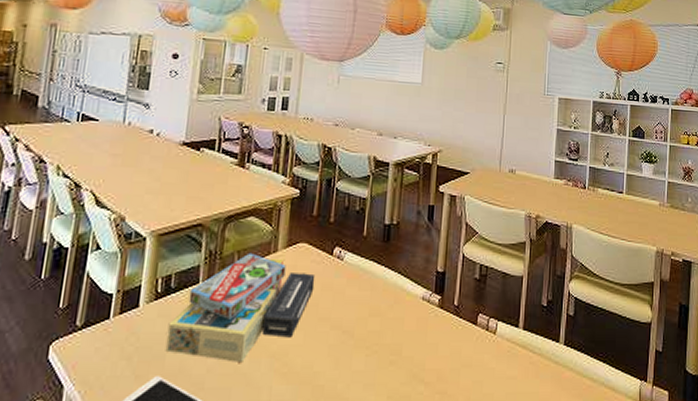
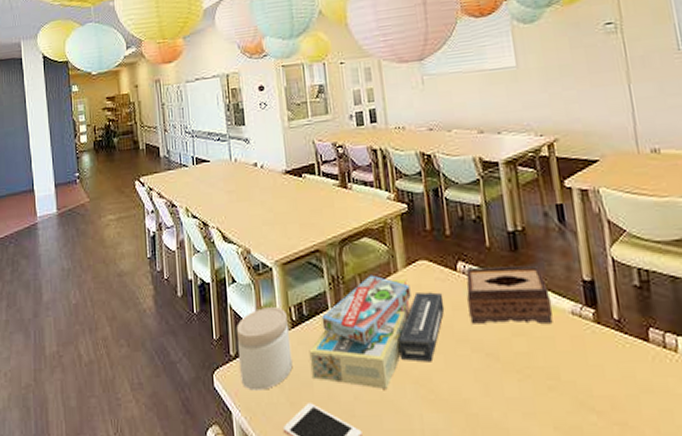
jar: none [82,278,152,363] -> present [236,307,293,391]
tissue box: none [335,252,408,306] -> present [466,265,553,324]

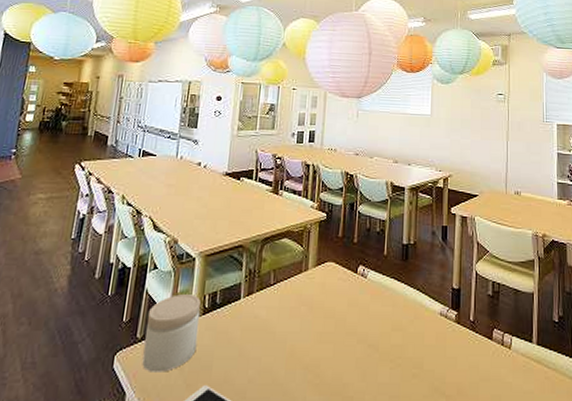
board game: present [309,274,445,389] -> none [212,271,342,373]
tissue box: present [466,265,553,324] -> none [361,271,426,321]

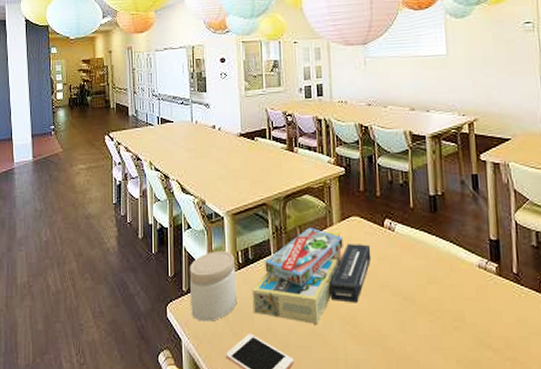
board game: none [212,271,342,373] -> present [252,227,371,324]

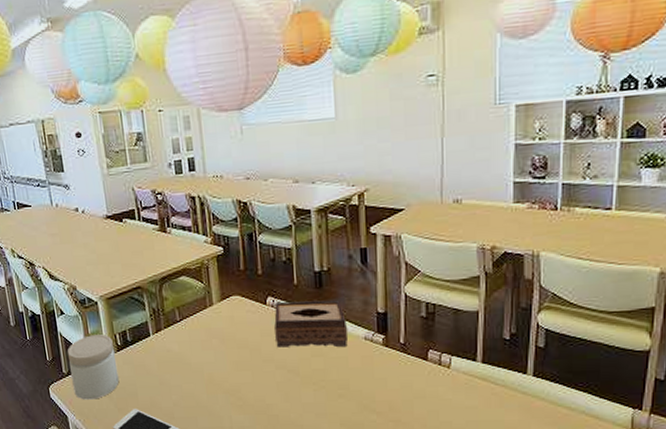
board game: present [252,227,371,324] -> none [133,308,254,398]
tissue box: none [391,224,462,274] -> present [274,299,348,348]

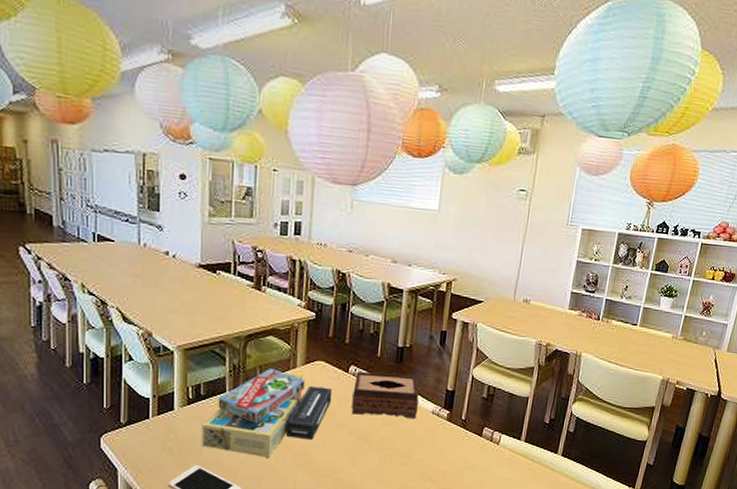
jar: present [66,334,120,400] -> none [128,385,185,453]
board game: none [133,308,254,398] -> present [201,367,333,458]

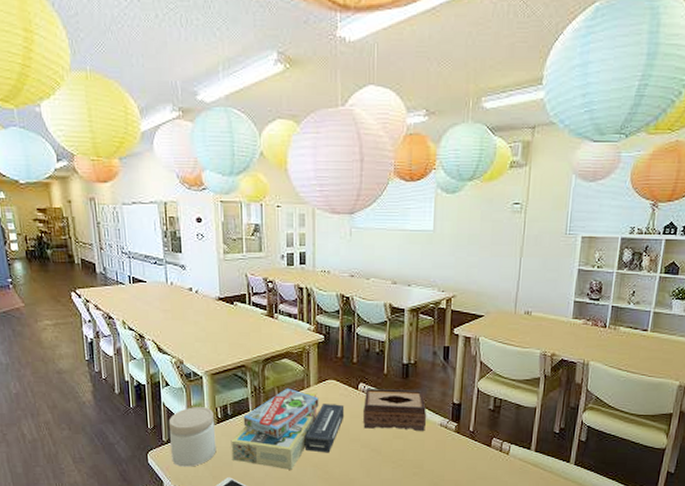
jar: none [128,385,185,453] -> present [168,407,216,467]

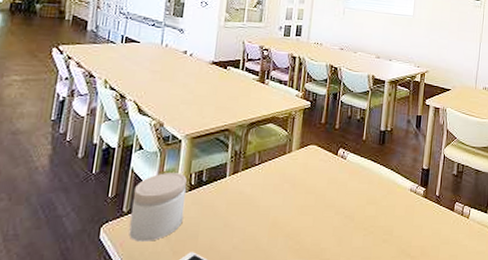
board game: present [231,388,345,470] -> none [198,153,323,241]
tissue box: present [363,387,426,431] -> none [339,153,399,196]

